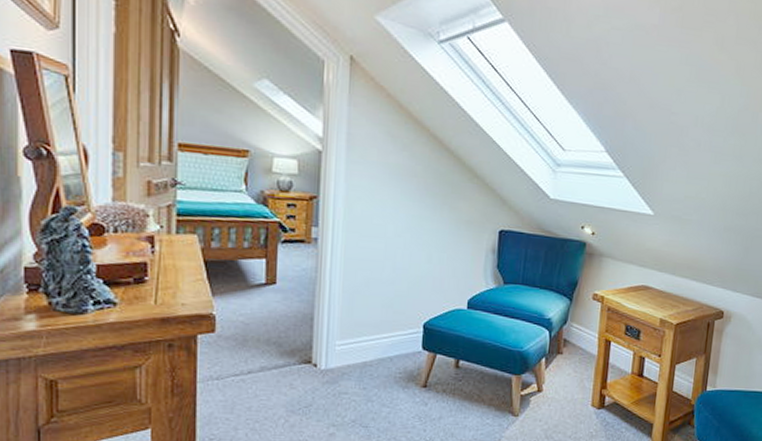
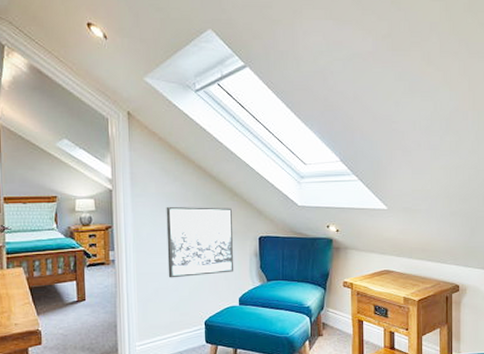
wall art: none [383,180,470,269] -> present [166,206,234,278]

